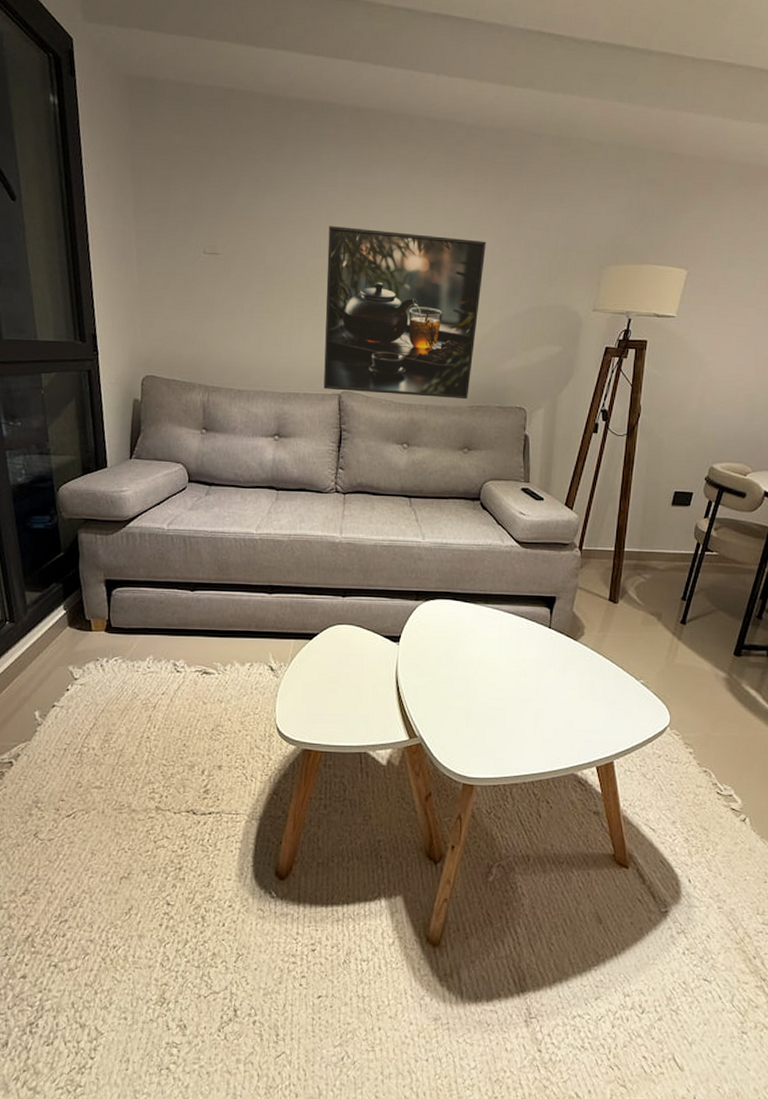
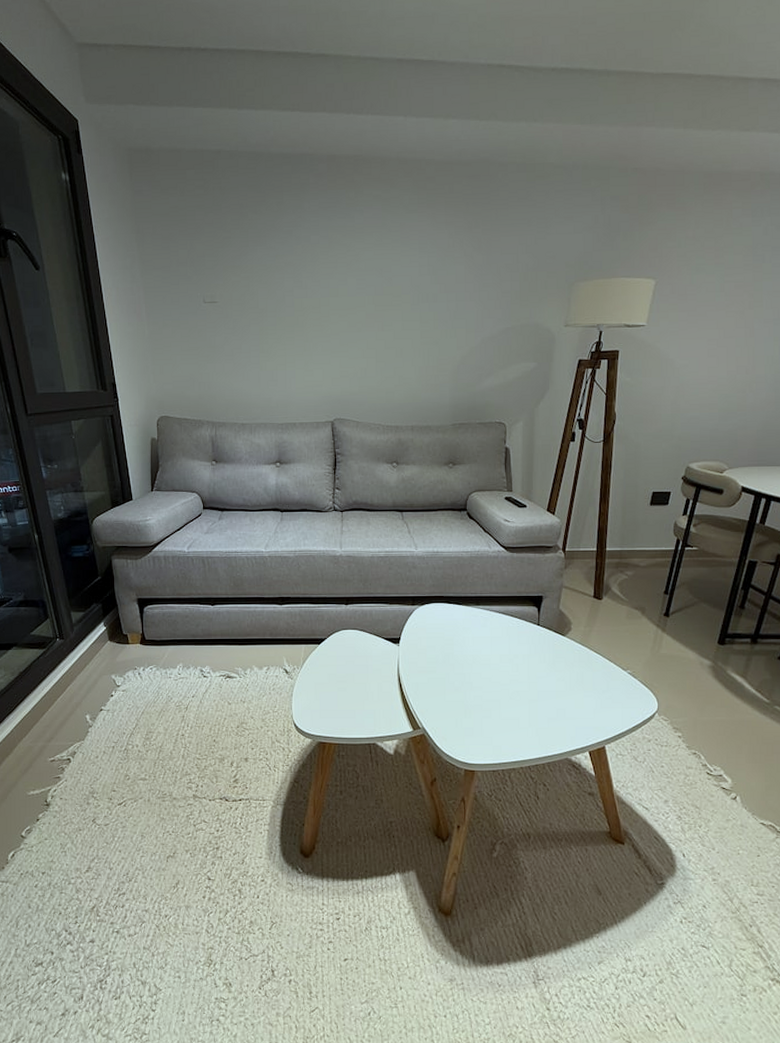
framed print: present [323,226,486,400] -> none [313,267,460,418]

